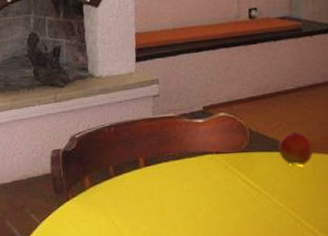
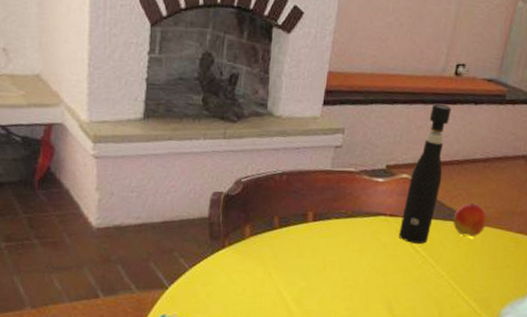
pepper grinder: none [227,45,259,178] -> present [399,103,452,245]

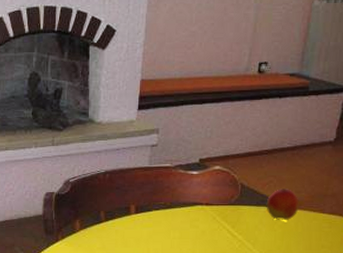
pepper grinder: present [399,103,452,245] -> none [216,100,257,230]

